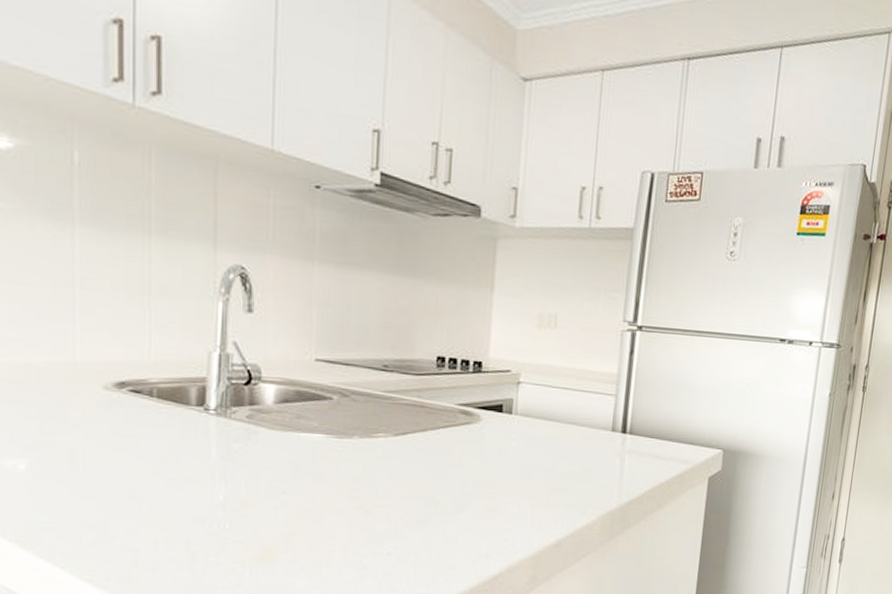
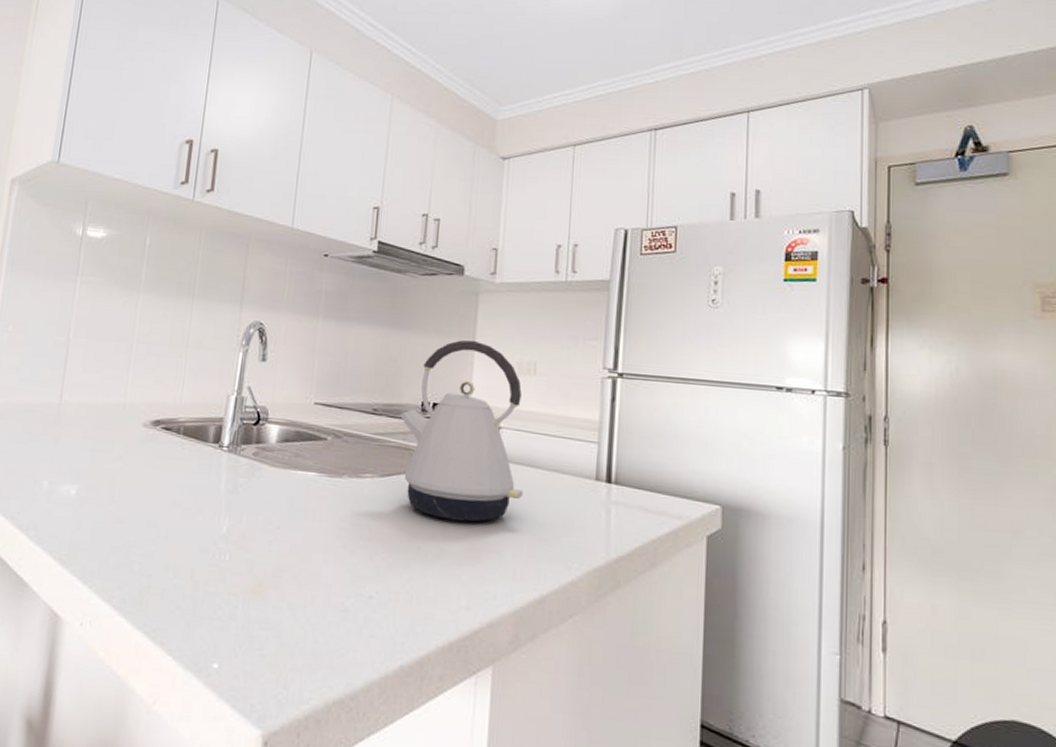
kettle: none [412,290,542,477] -> present [399,339,524,522]

